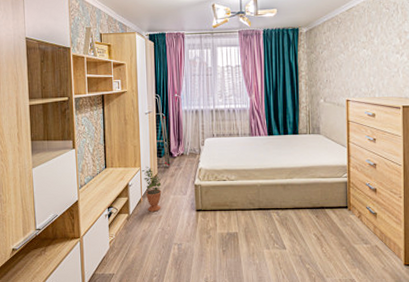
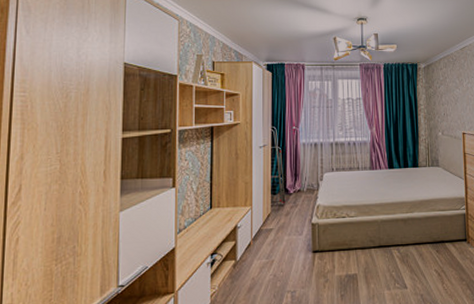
potted plant: present [141,166,162,212] -> none [252,204,275,256]

